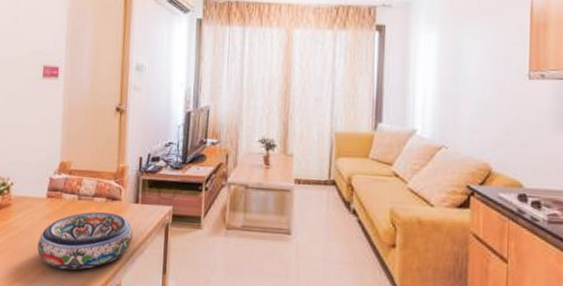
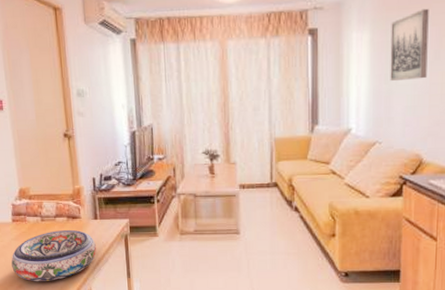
wall art: none [457,15,498,85] -> present [390,8,429,80]

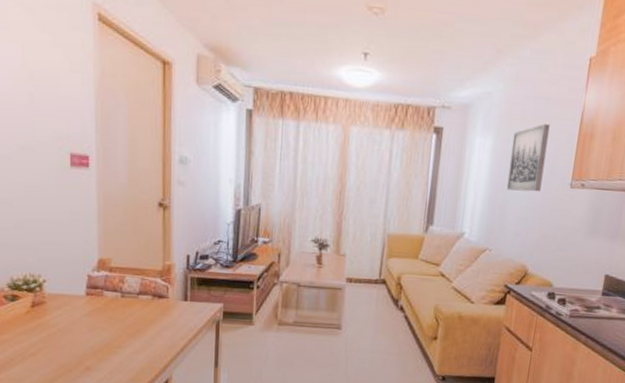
bowl: present [11,229,97,282] -> none [80,309,184,366]

